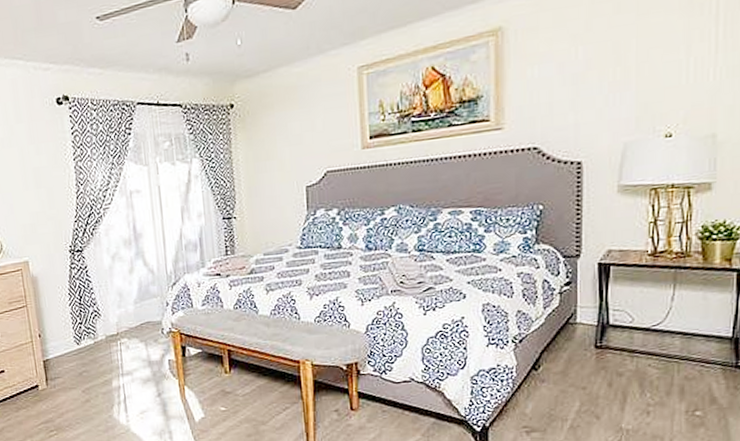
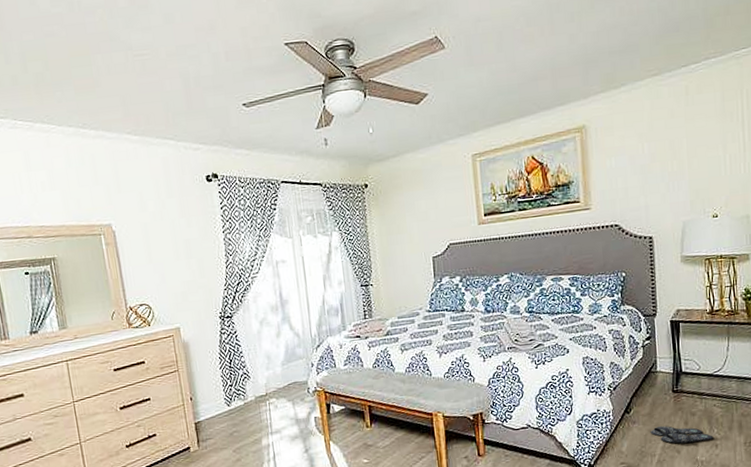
slippers: none [562,386,645,408] -> present [650,426,714,444]

